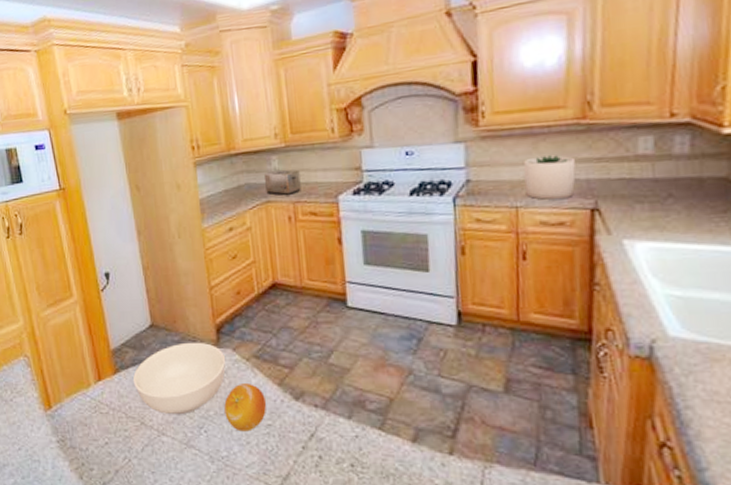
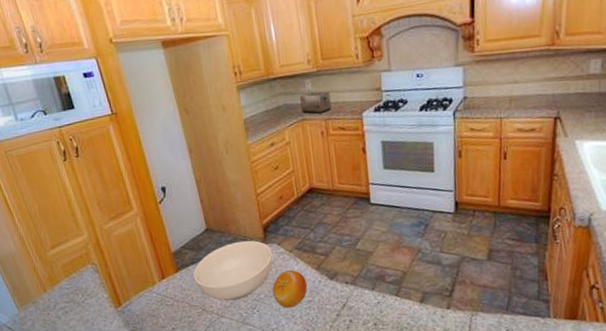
planter: present [523,155,576,200] -> none [507,75,545,112]

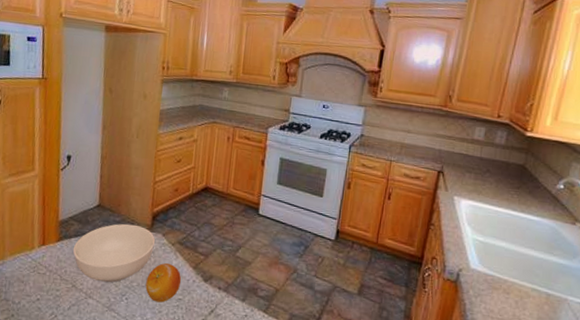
toaster: present [299,91,332,114] -> none [214,99,243,121]

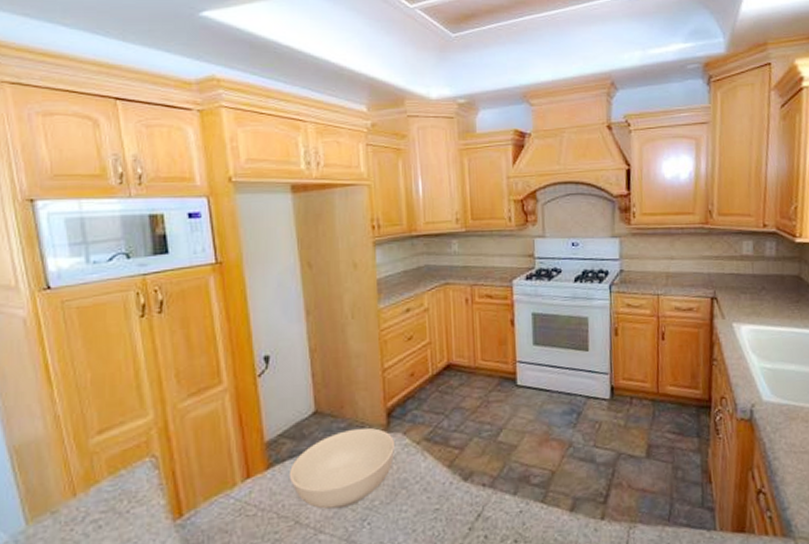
fruit: present [145,262,182,303] -> none [391,467,436,520]

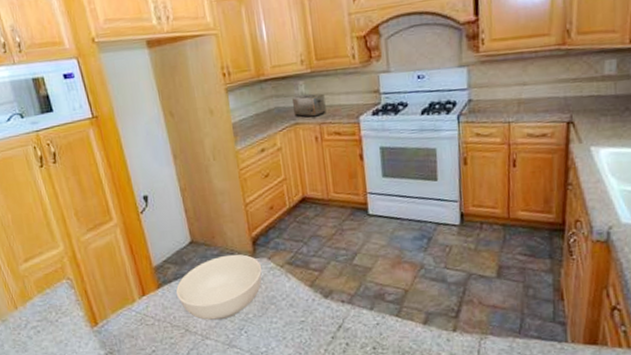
toaster: none [443,253,479,279] -> present [291,93,326,118]

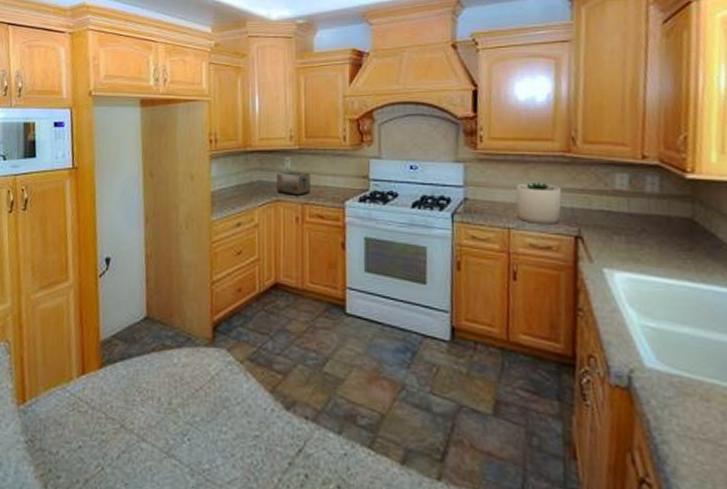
bowl: present [175,254,263,320] -> none [118,338,220,419]
planter: none [515,76,556,116] -> present [515,183,562,224]

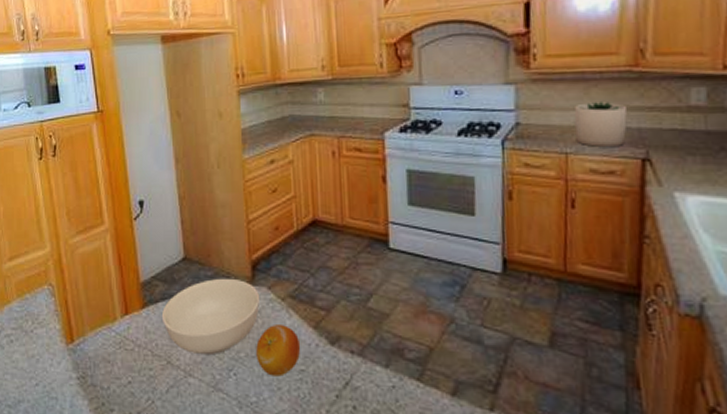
bowl: none [118,338,220,419] -> present [161,278,261,356]
fruit: none [212,387,257,443] -> present [256,323,301,377]
toaster: present [276,170,311,197] -> none [308,102,347,130]

